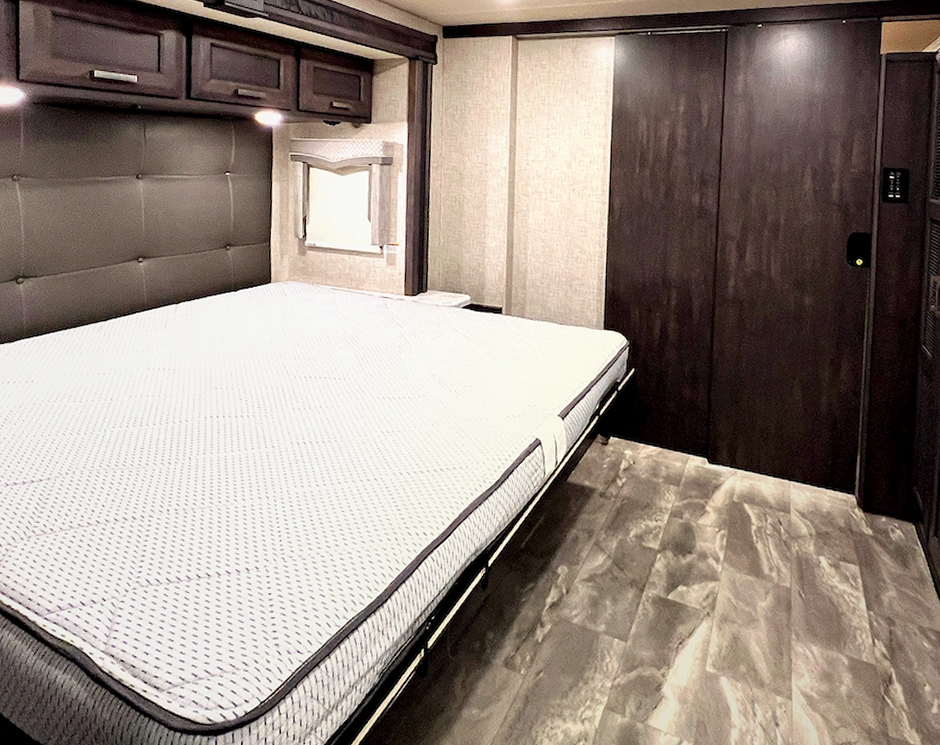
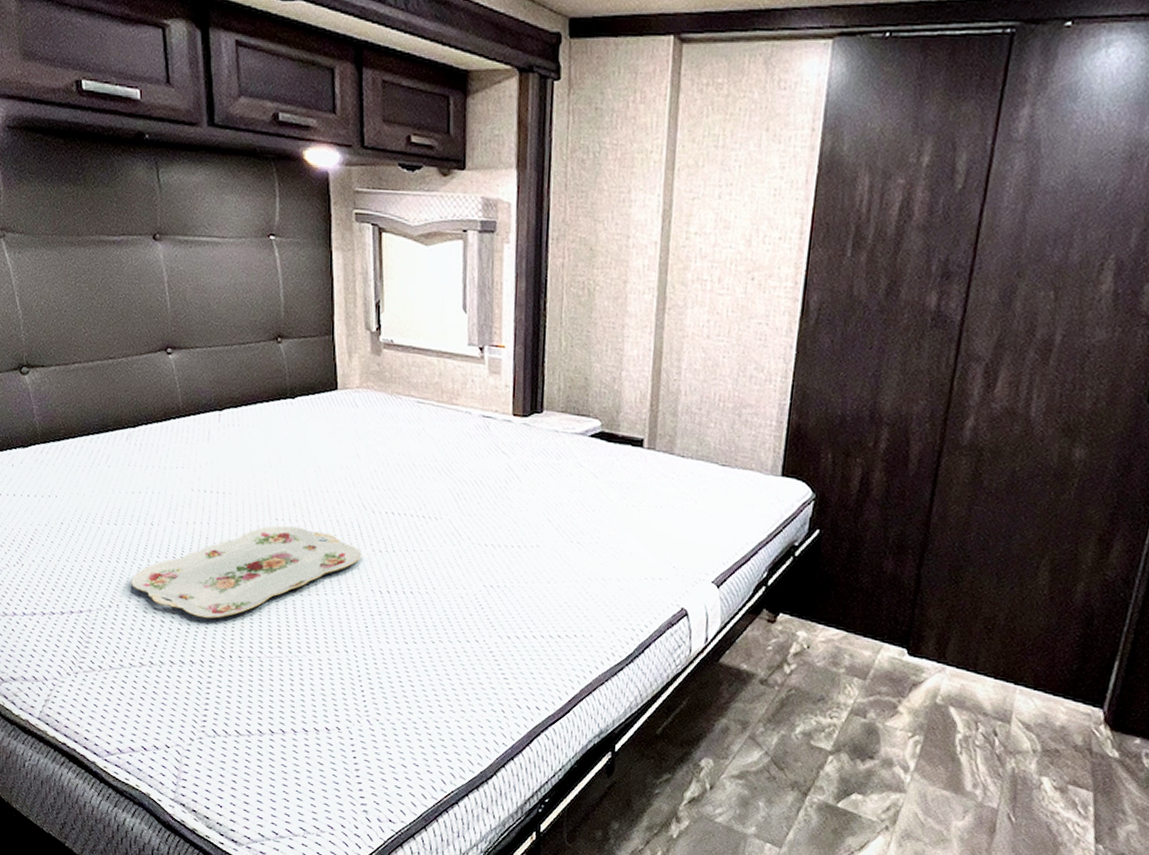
serving tray: none [87,393,283,478] -> present [130,525,361,619]

